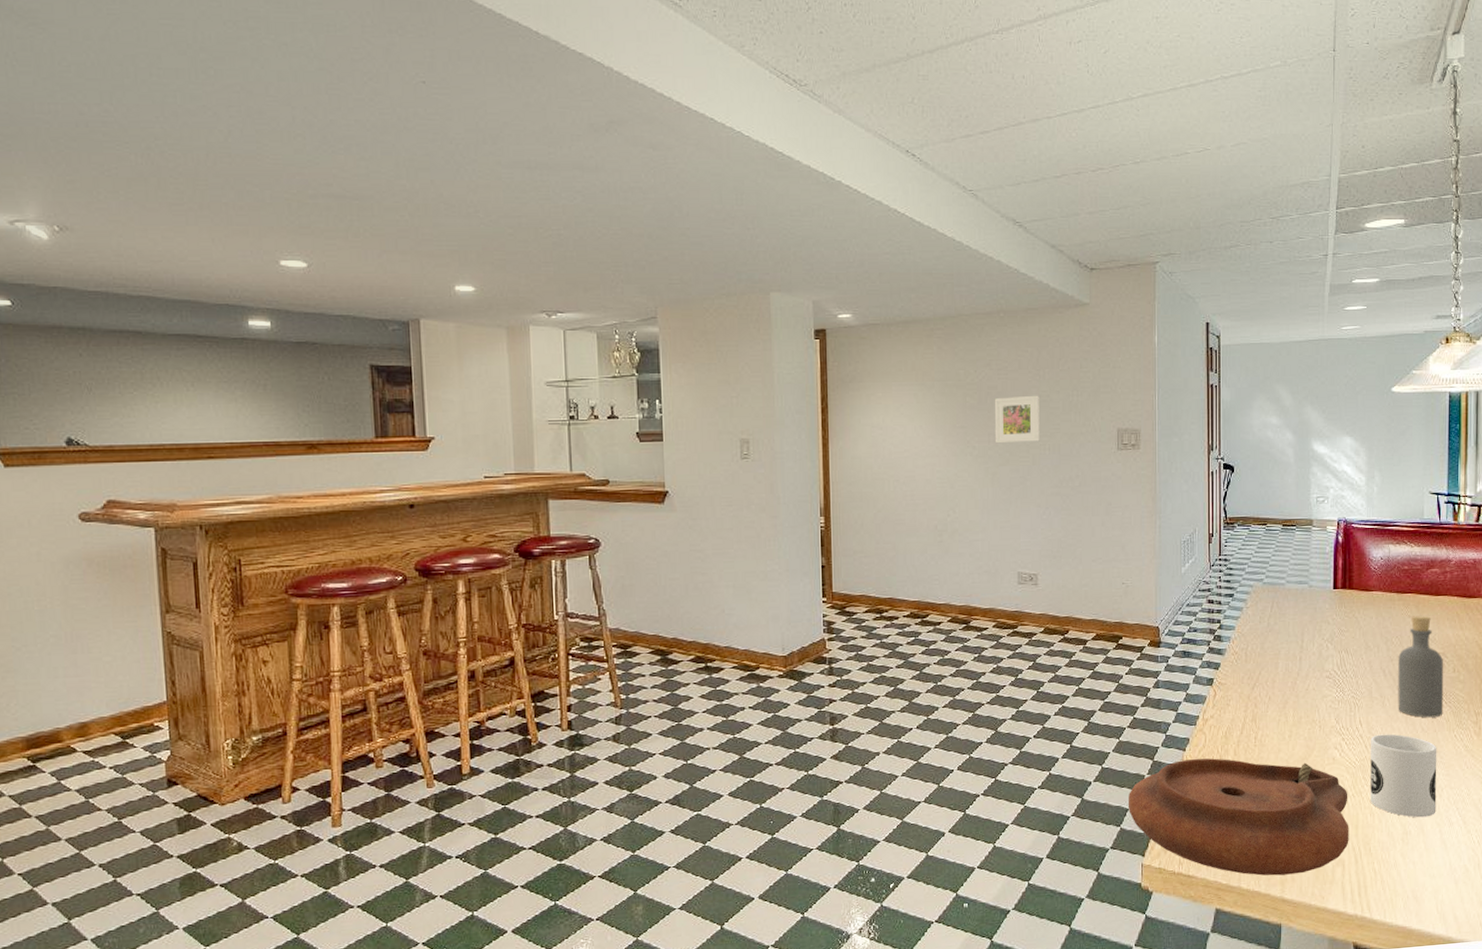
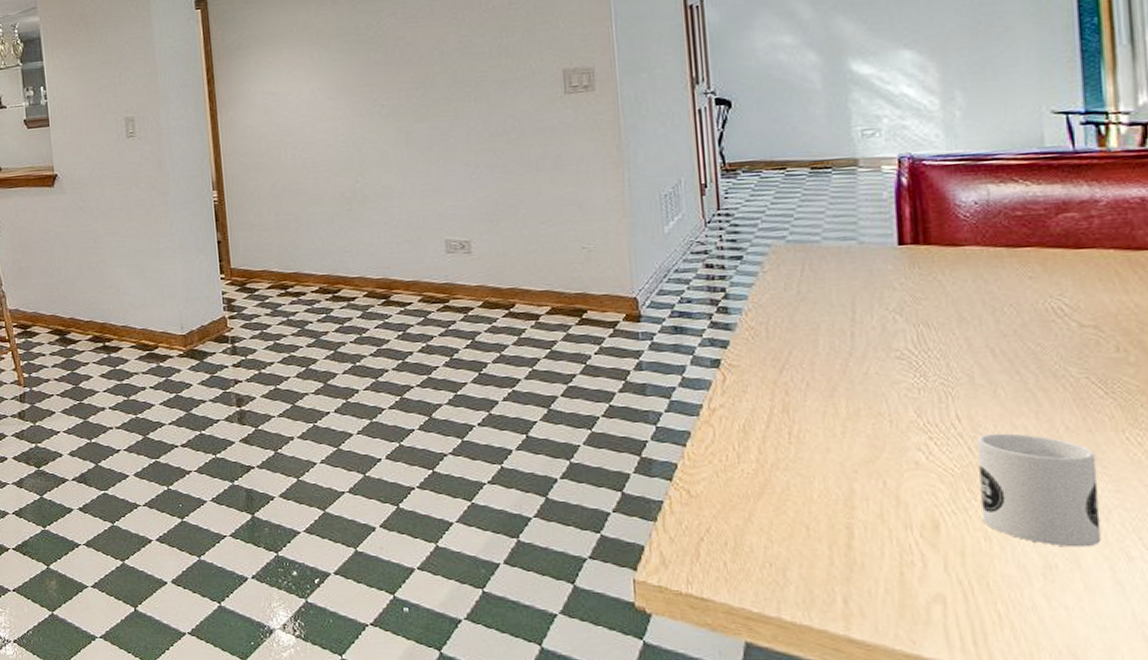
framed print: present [994,395,1040,444] -> none [403,41,463,100]
plate: present [1127,758,1349,876] -> none [608,456,951,609]
bottle: present [1398,615,1444,718] -> none [1015,275,1103,413]

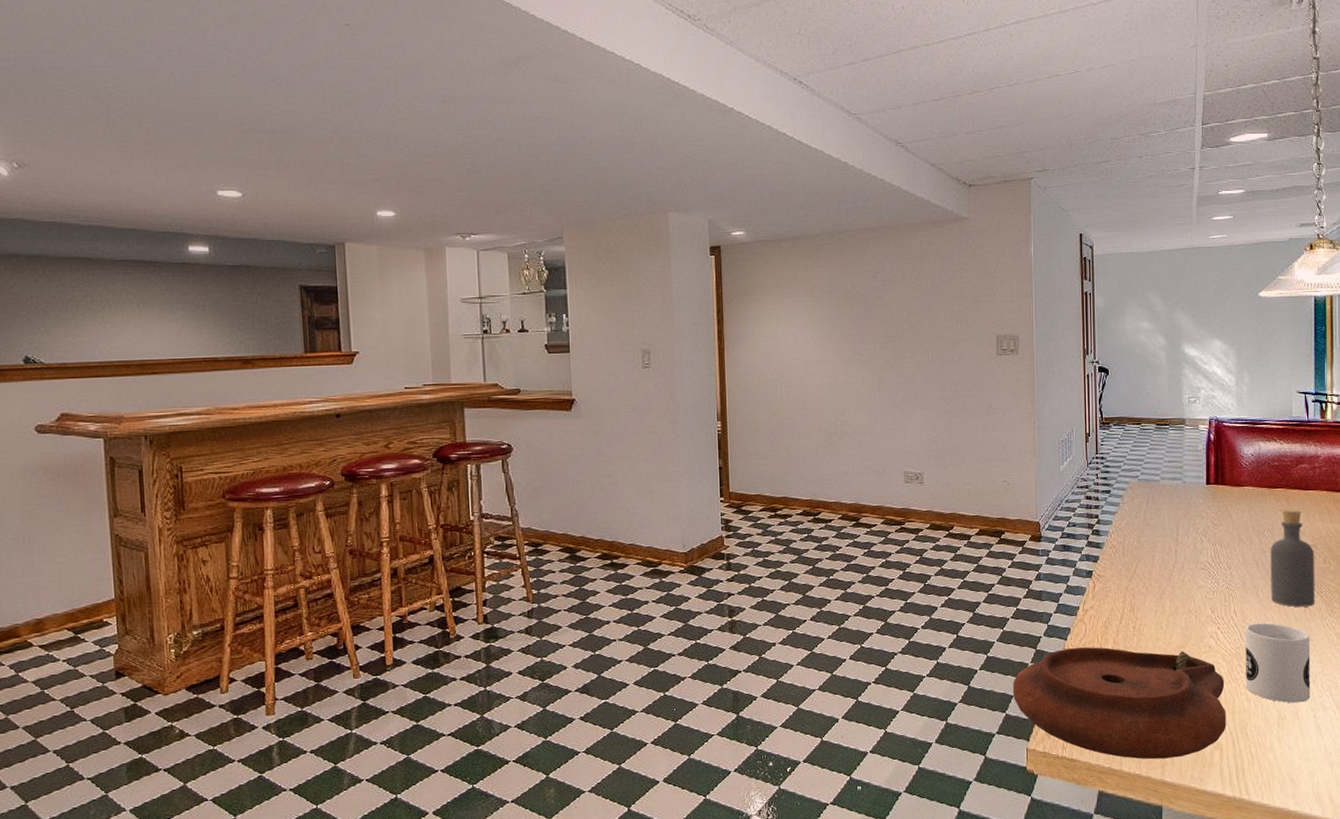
plate: none [608,456,951,609] -> present [1012,647,1226,760]
bottle: none [1015,275,1103,413] -> present [1270,509,1315,607]

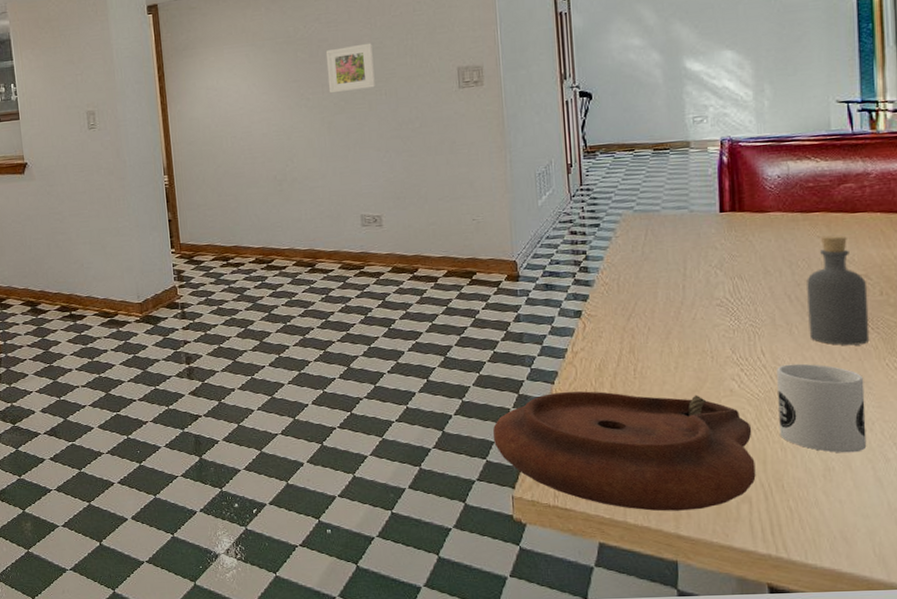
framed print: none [879,304,923,351] -> present [325,42,375,94]

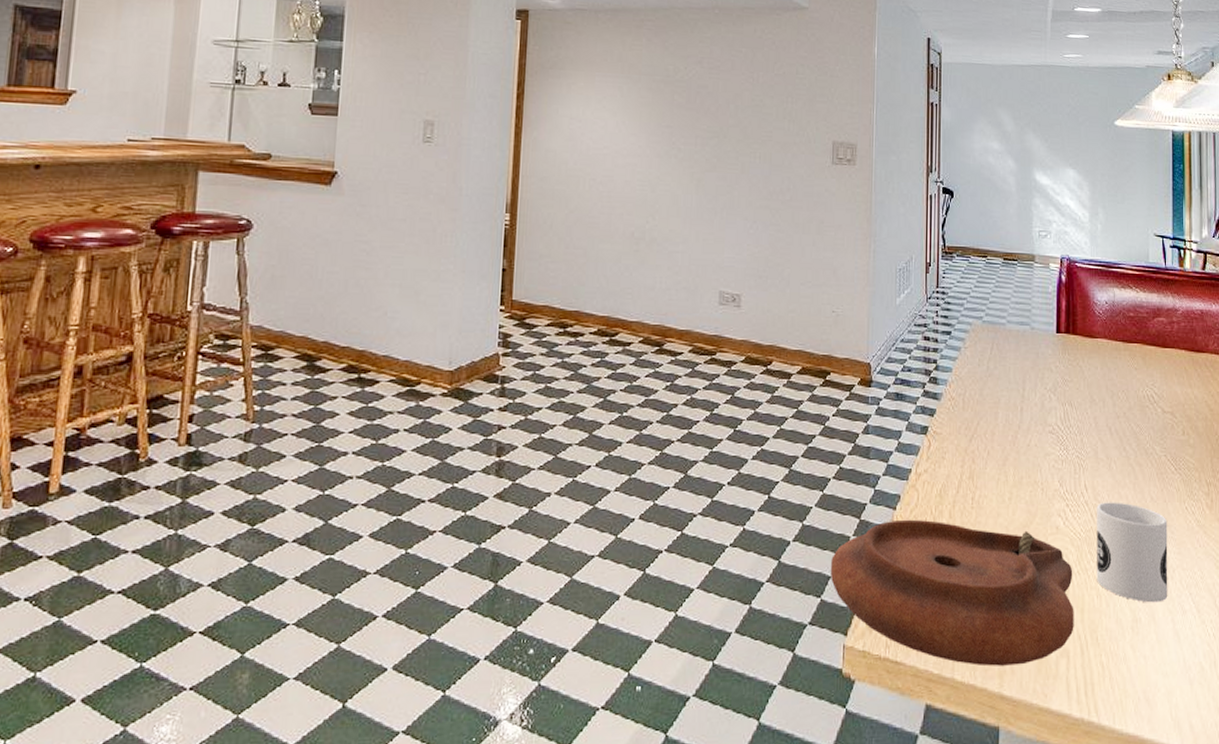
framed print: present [325,42,375,94] -> none [702,98,752,149]
bottle: present [807,235,870,346] -> none [1125,368,1173,486]

